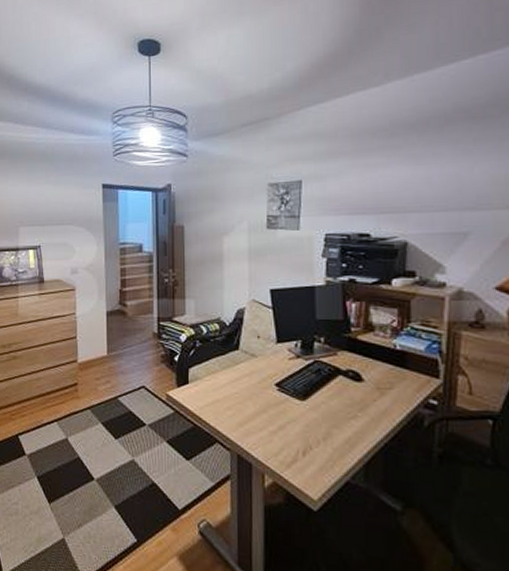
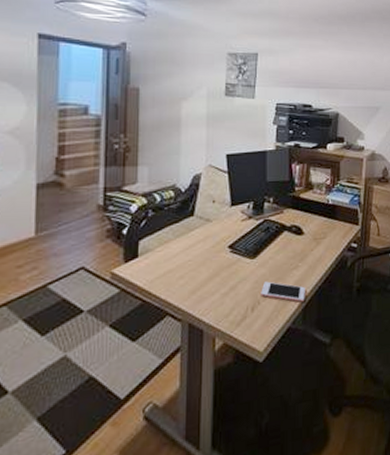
cell phone: none [313,427,367,457] -> present [261,281,305,302]

